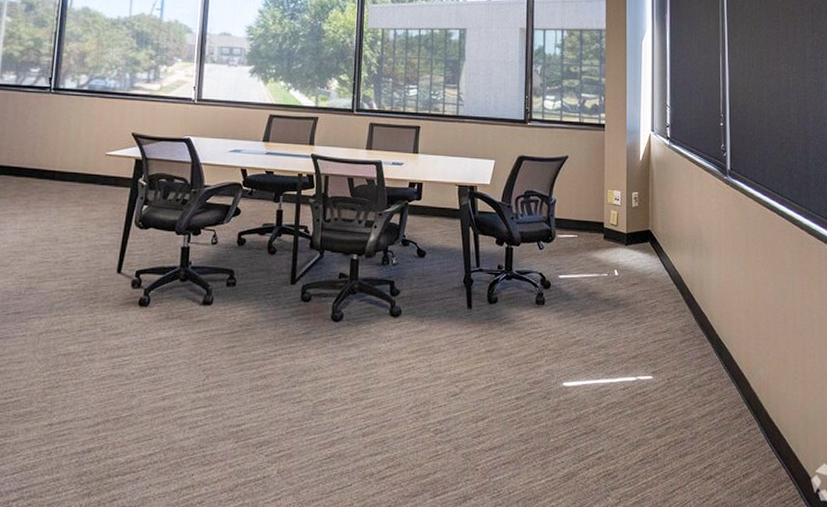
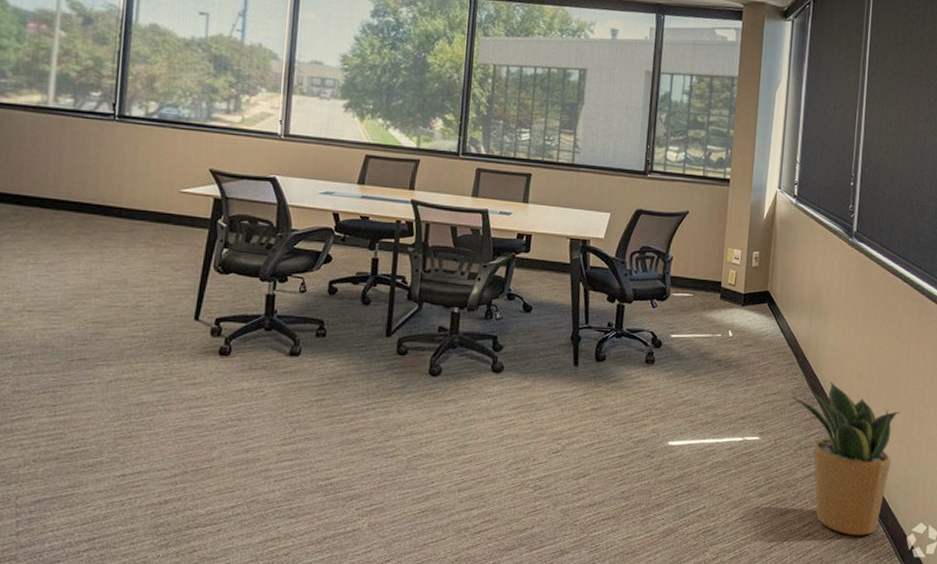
potted plant: none [681,318,791,478] -> present [791,381,900,536]

